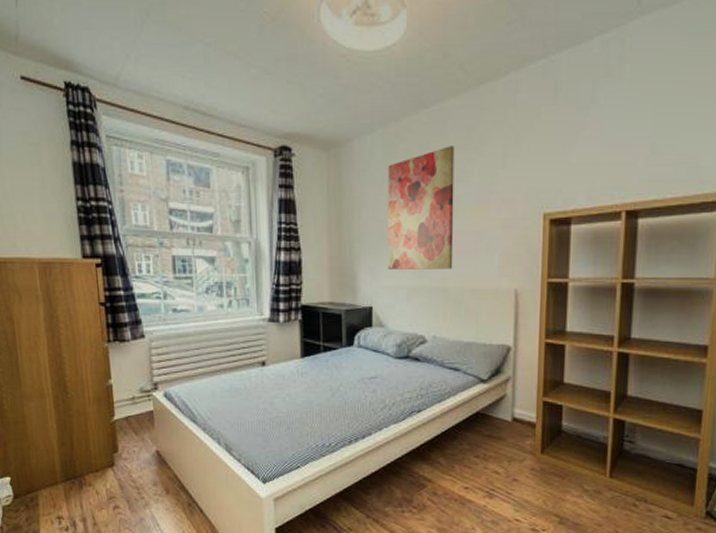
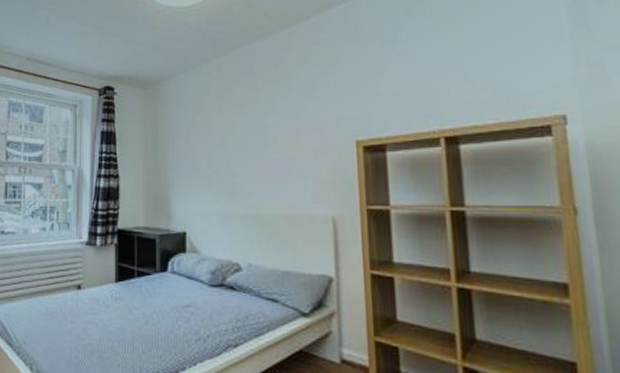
wall art: present [387,146,455,269] -> none [200,81,266,196]

